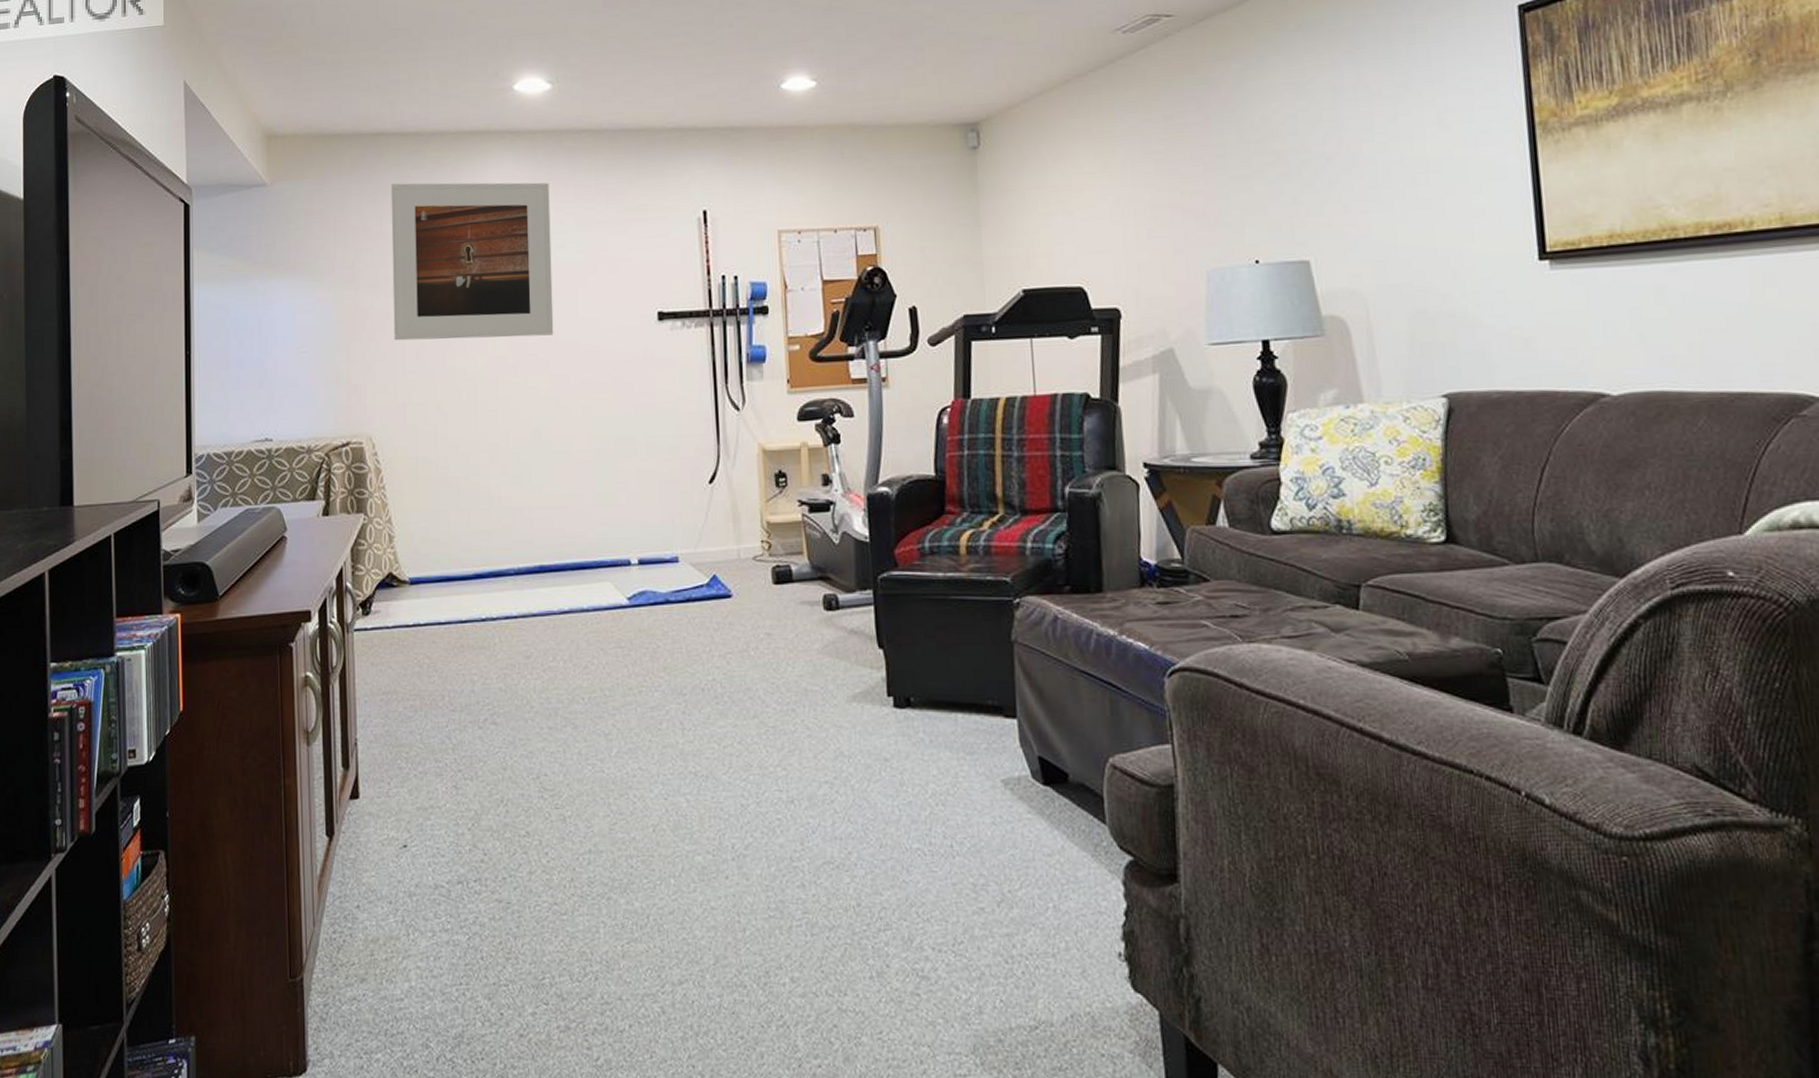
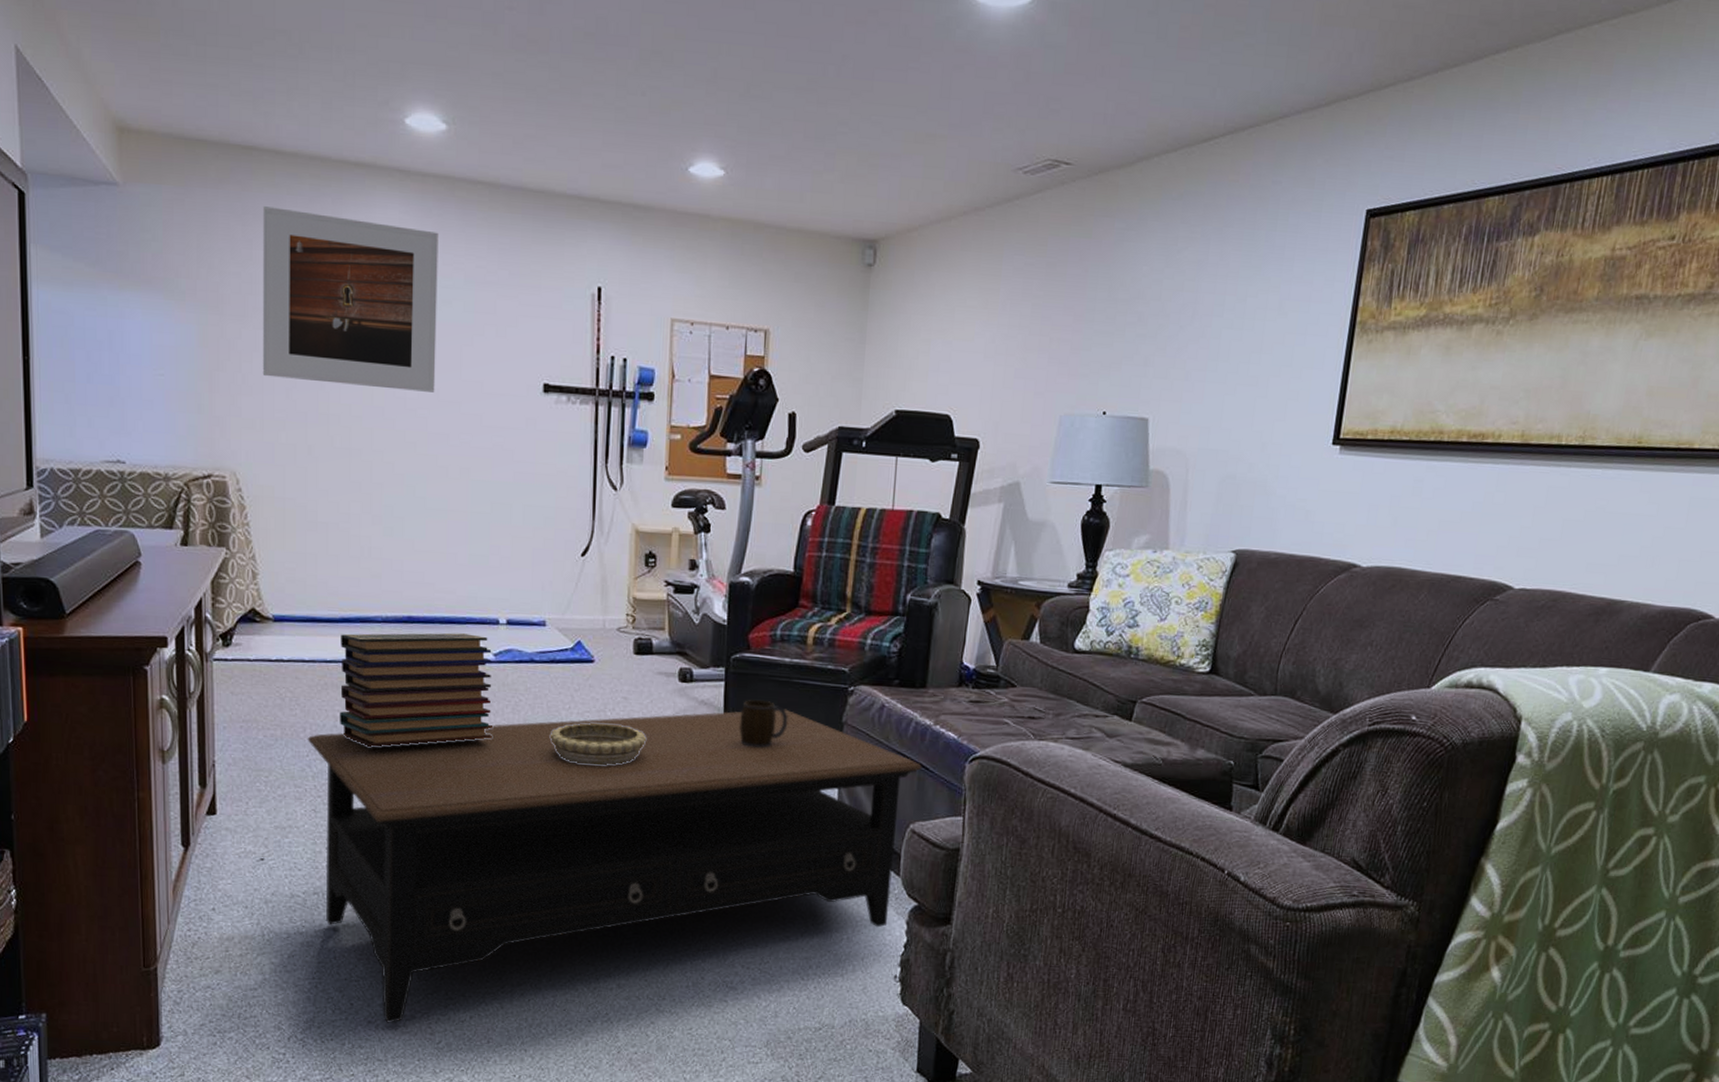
coffee table: none [445,631,1113,1036] -> present [307,709,922,1023]
book stack: none [475,578,632,711] -> present [340,633,492,747]
decorative bowl: none [692,664,796,714] -> present [549,723,647,766]
mug: none [895,623,950,679] -> present [739,699,788,748]

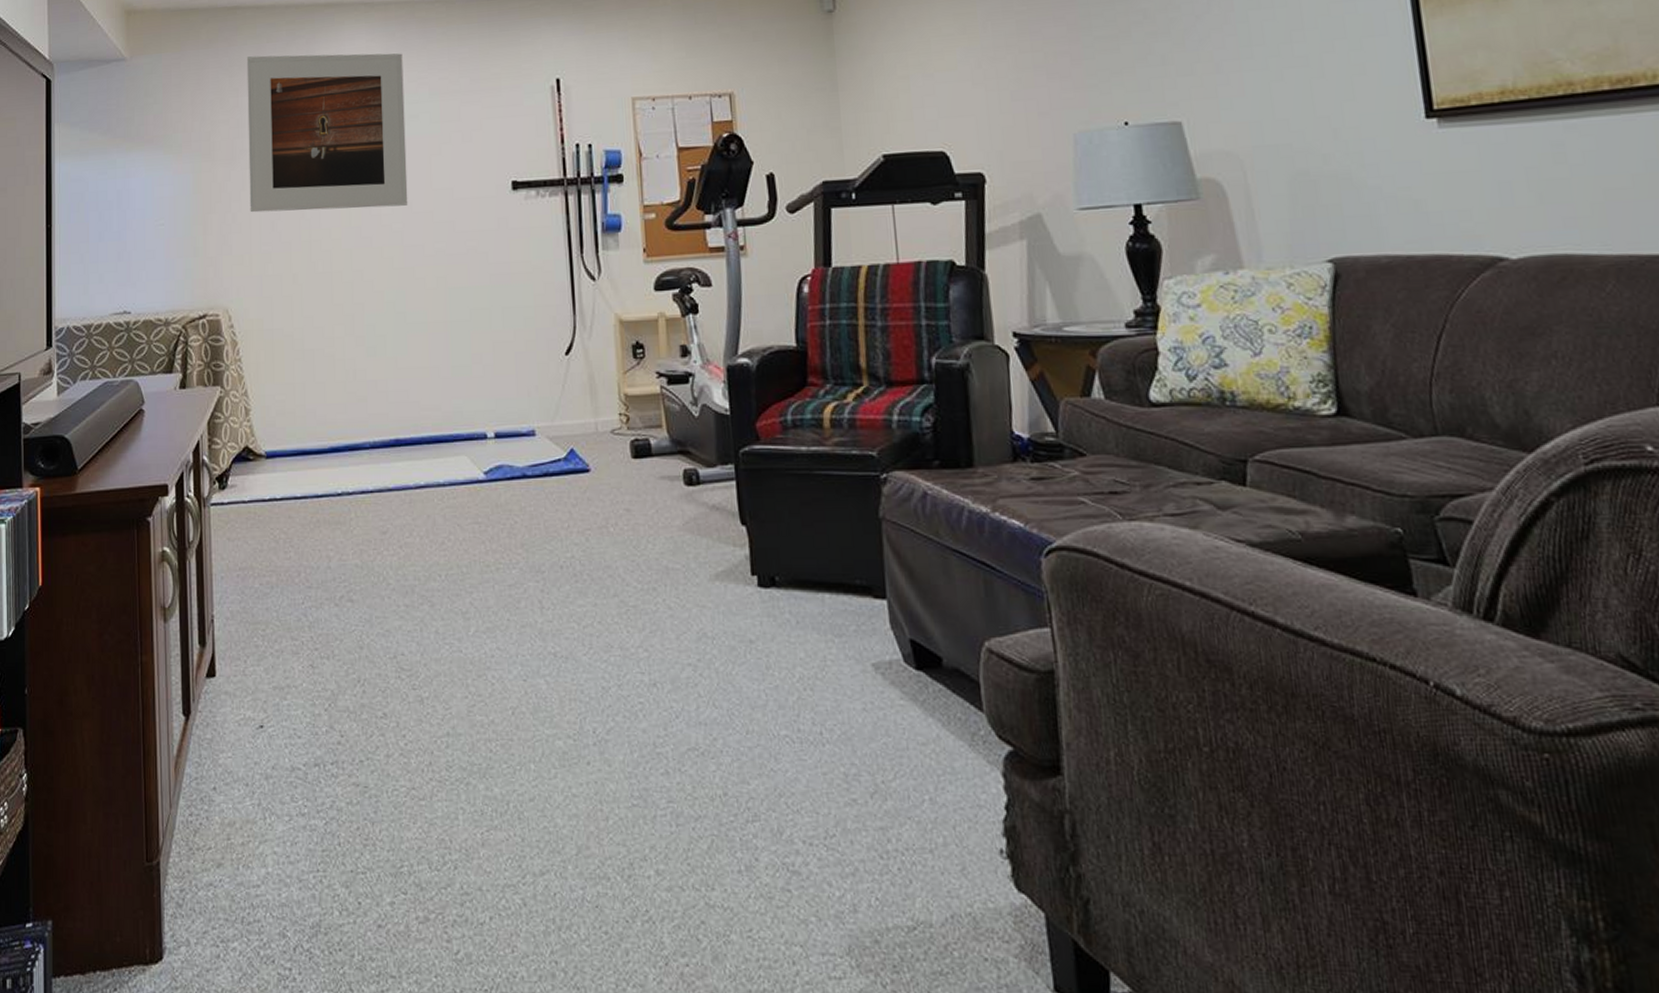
coffee table: present [307,709,922,1023] -> none [302,507,987,927]
book stack: present [340,633,492,747] -> none [331,452,489,588]
decorative bowl: present [549,723,647,766] -> none [550,541,657,592]
mug: present [739,699,788,748] -> none [758,498,815,557]

